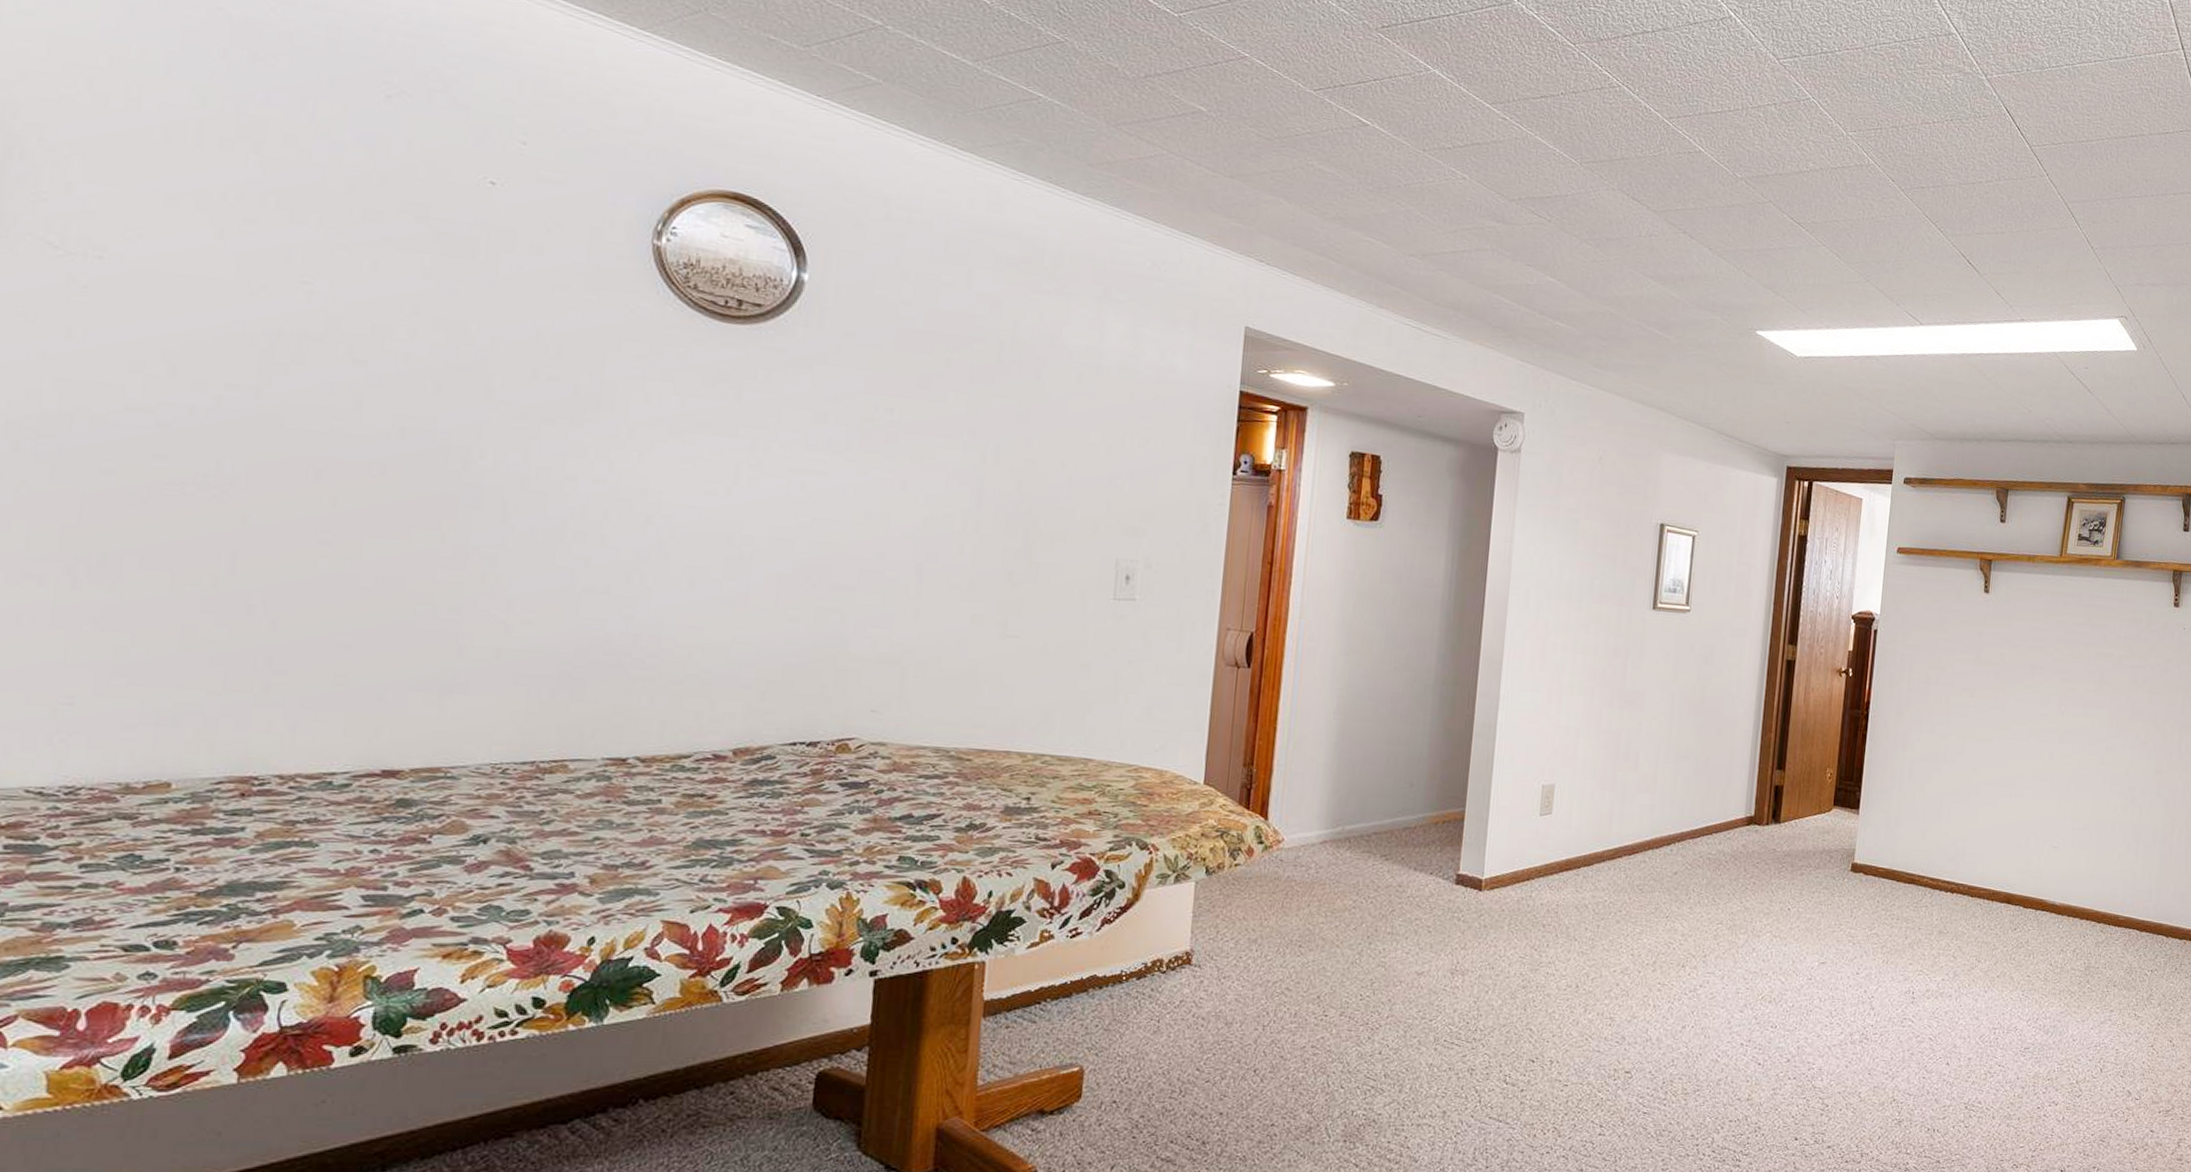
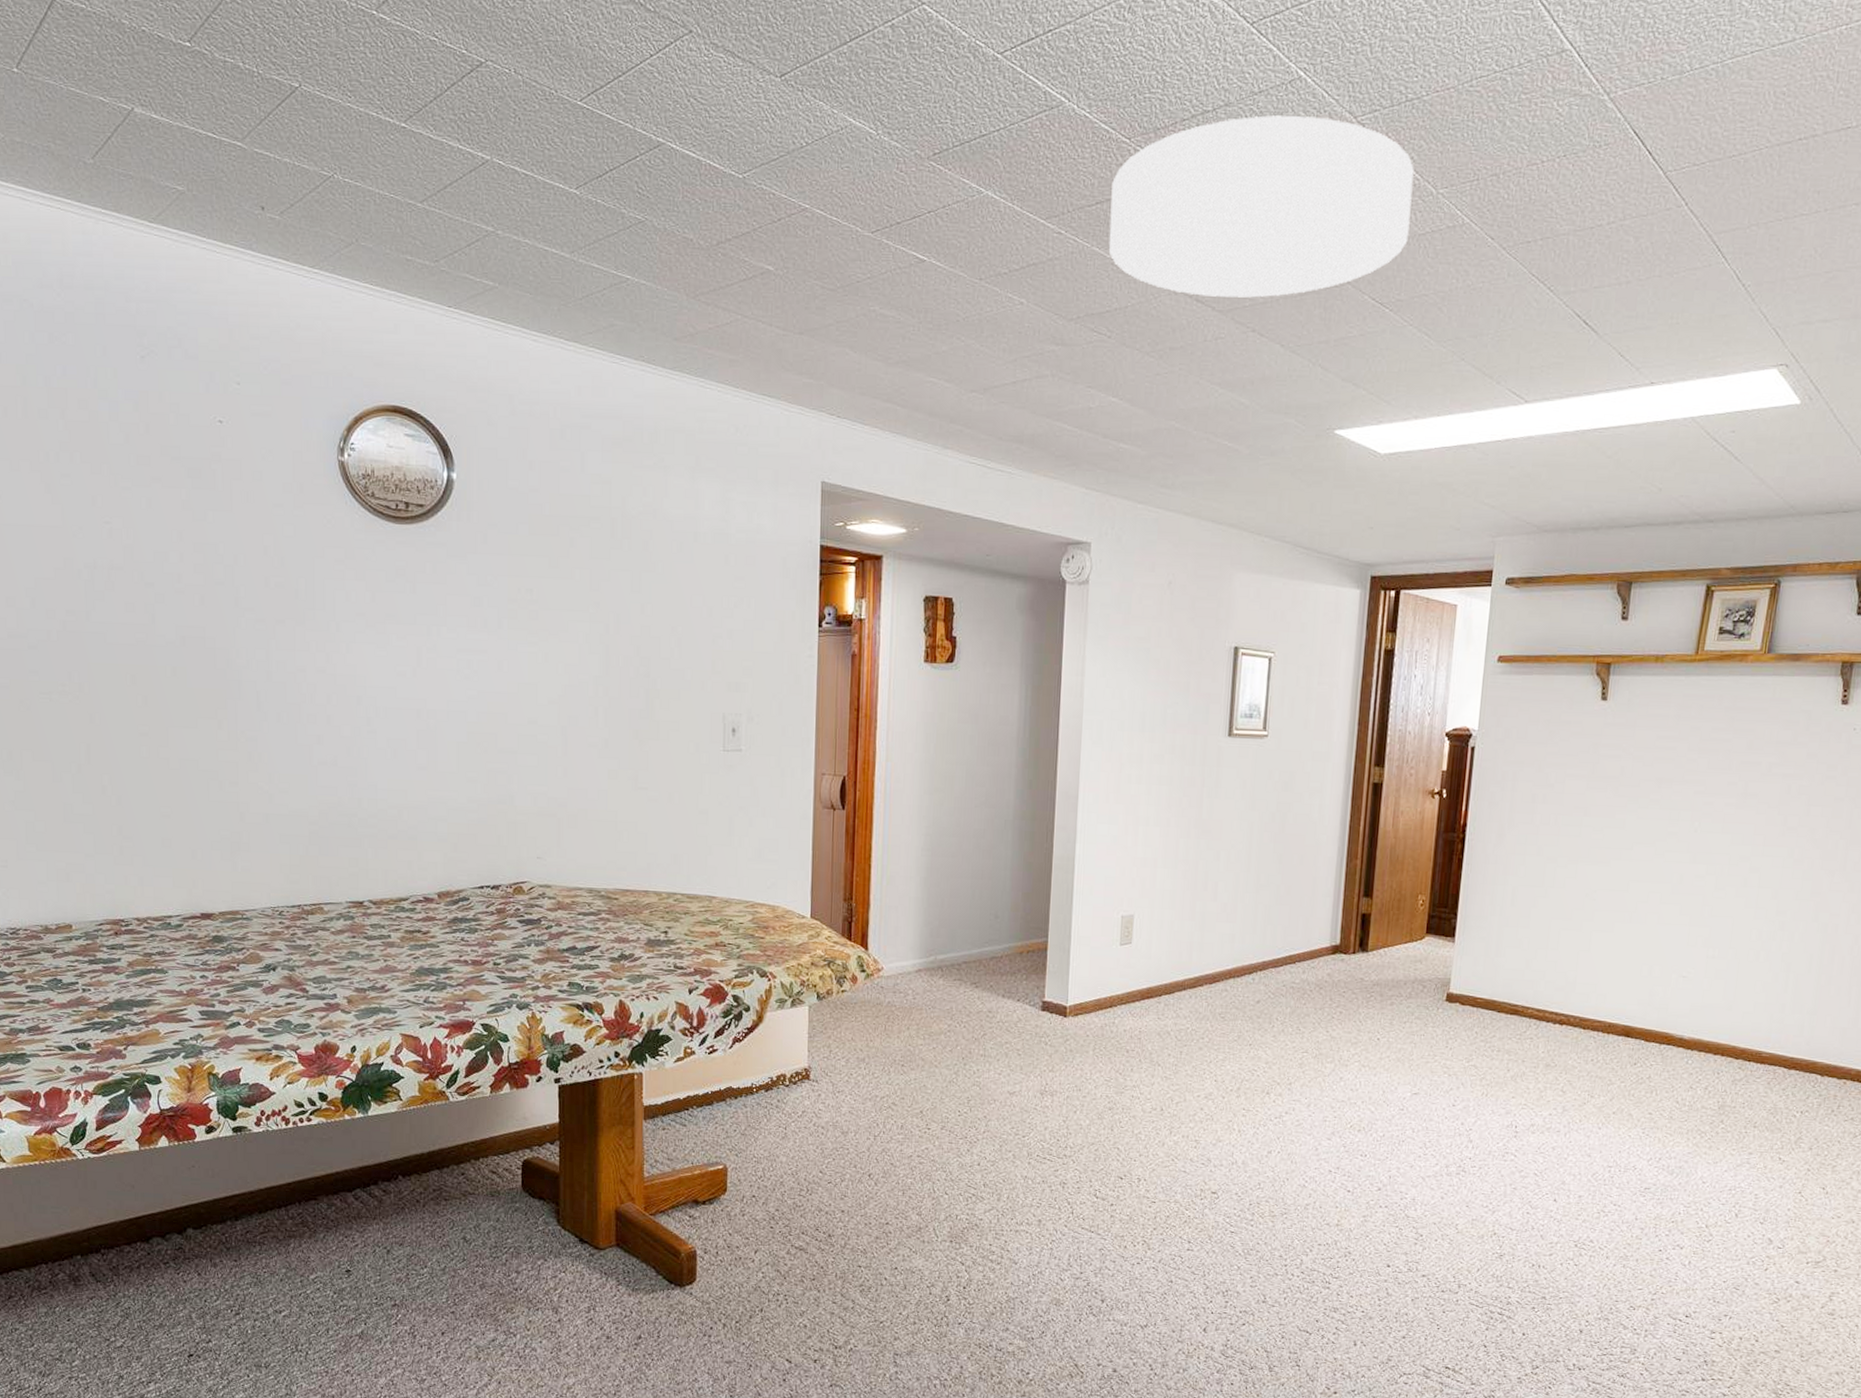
ceiling light: none [1551,42,1828,205] -> present [1109,115,1414,298]

